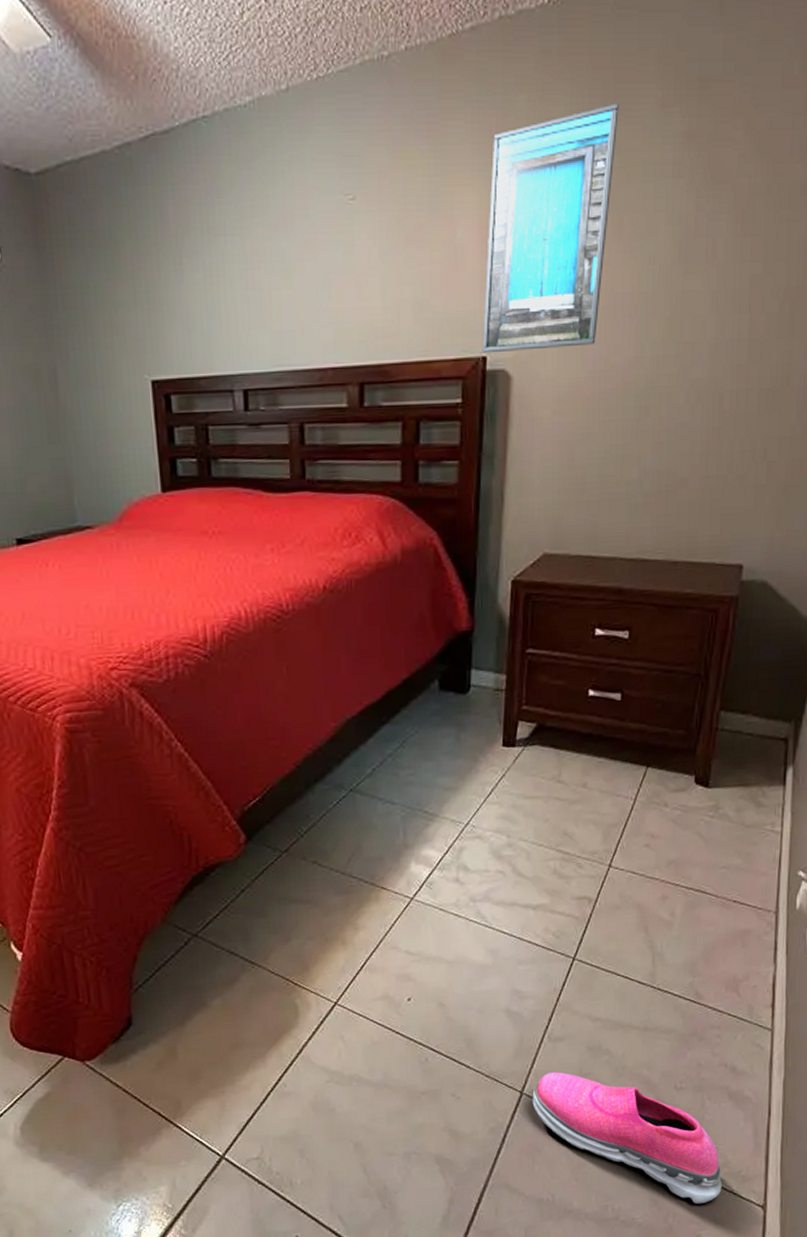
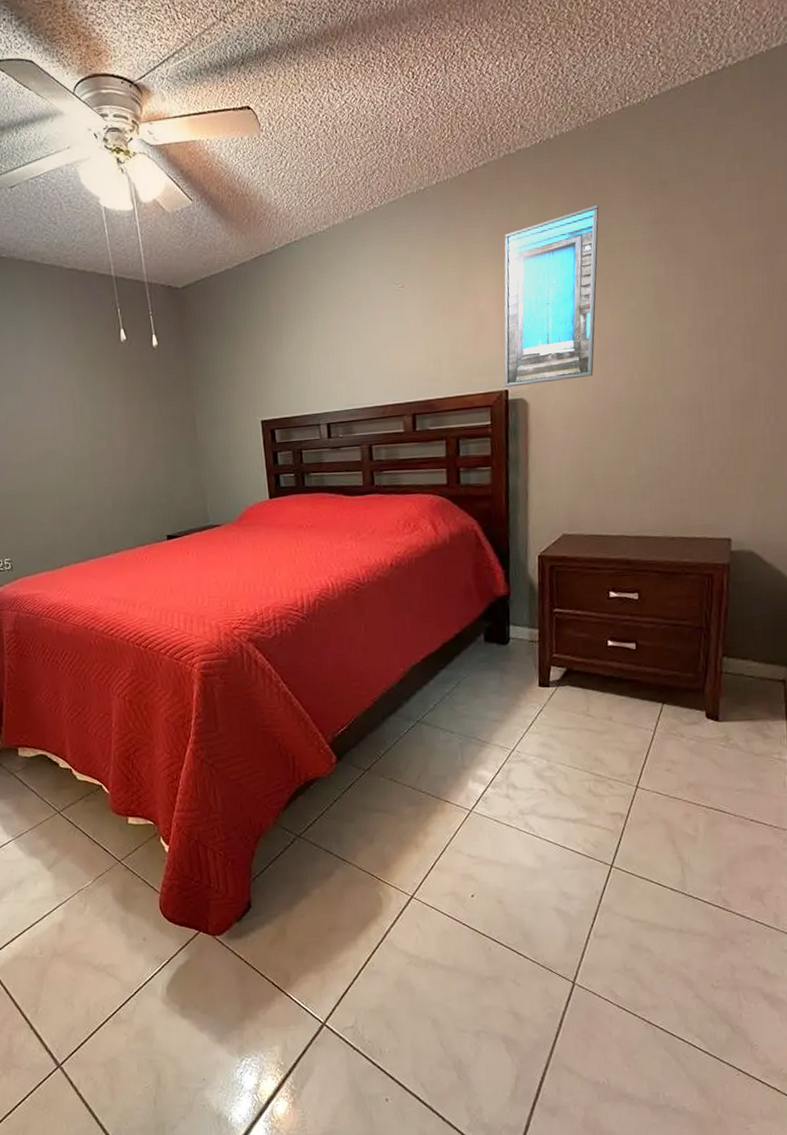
shoe: present [532,1072,722,1204] -> none [583,966,765,1098]

